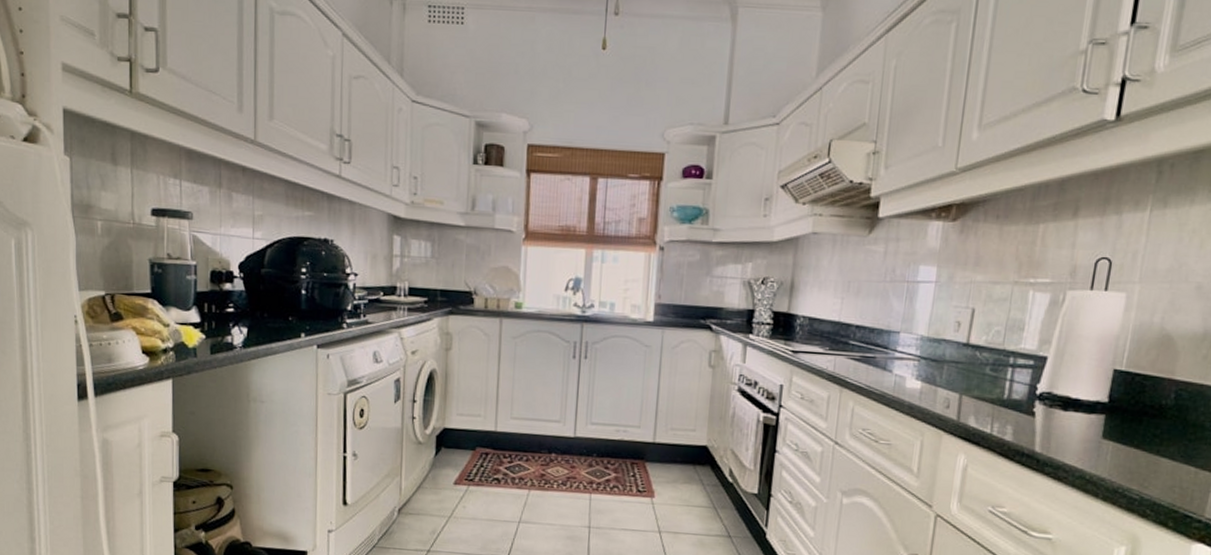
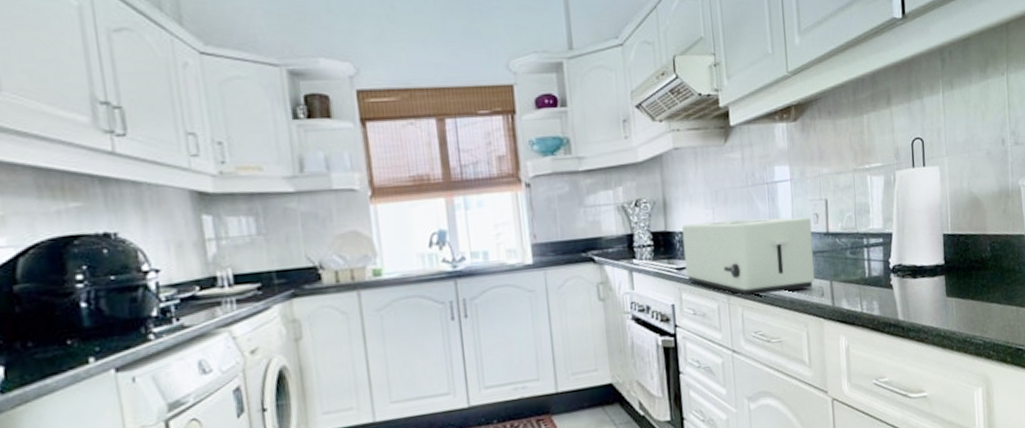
toaster: none [800,309,951,397] -> present [681,217,815,296]

